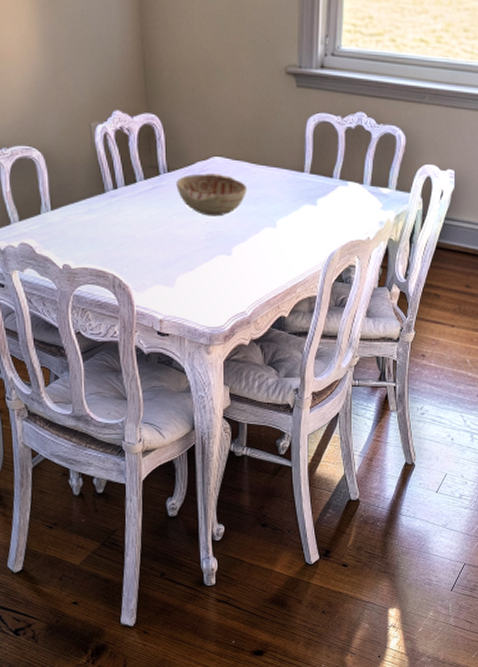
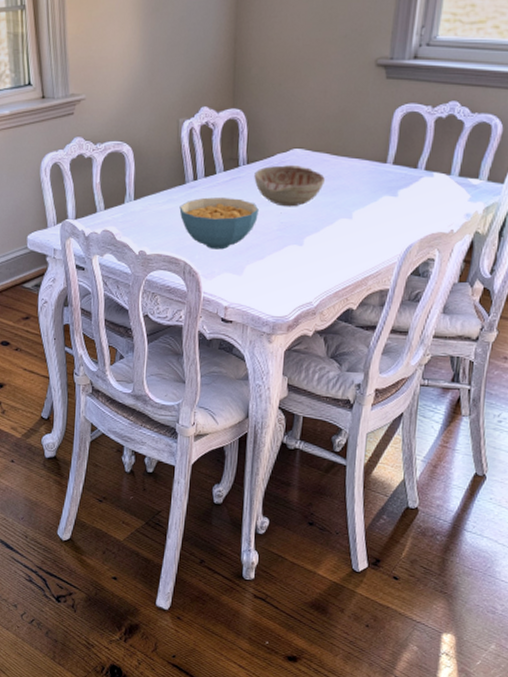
cereal bowl: none [101,207,185,261] -> present [179,197,259,250]

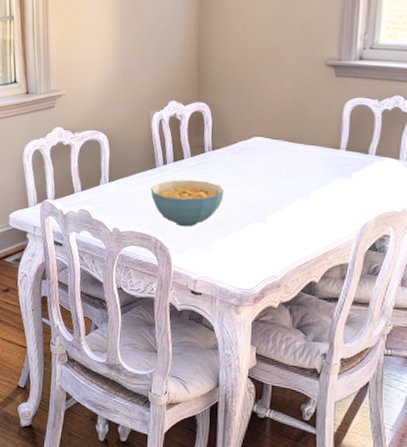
decorative bowl: present [254,165,325,207] -> none [219,151,284,189]

